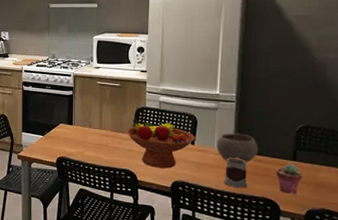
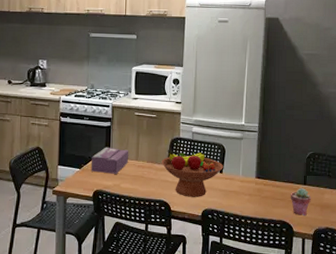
tissue box: none [54,115,92,142] -> present [90,147,129,174]
bowl: present [216,133,259,163] -> none [241,161,276,189]
mug: present [224,158,248,189] -> none [247,184,268,213]

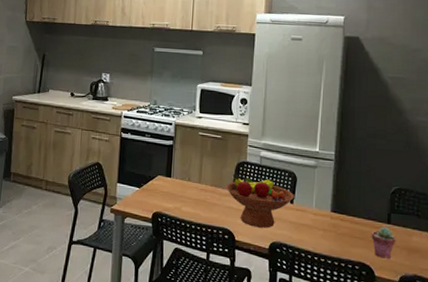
tissue box: present [90,147,129,174] -> none [150,166,192,196]

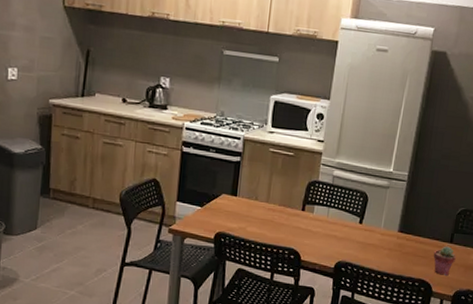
fruit bowl: present [225,174,294,228] -> none [294,193,364,248]

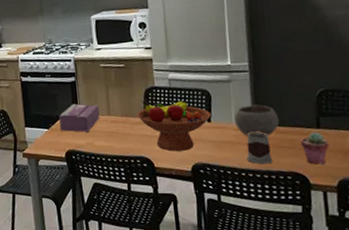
tissue box: none [214,185,259,216] -> present [58,103,100,132]
fruit bowl: none [294,193,364,248] -> present [136,100,211,152]
bowl: none [382,213,422,244] -> present [234,104,280,136]
mug: none [385,239,409,270] -> present [247,131,273,165]

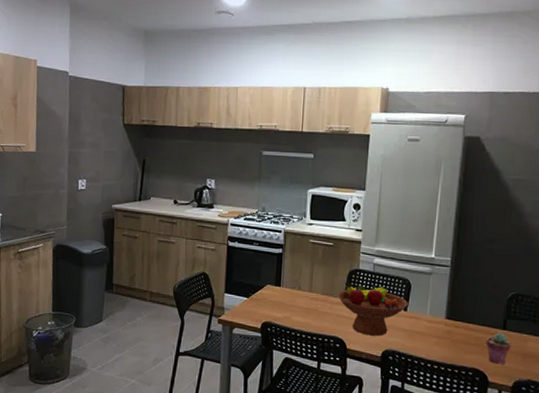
tissue box: present [58,103,100,132] -> none [259,275,302,306]
bowl: present [234,104,280,136] -> none [429,299,471,331]
mug: present [247,131,273,165] -> none [434,326,458,358]

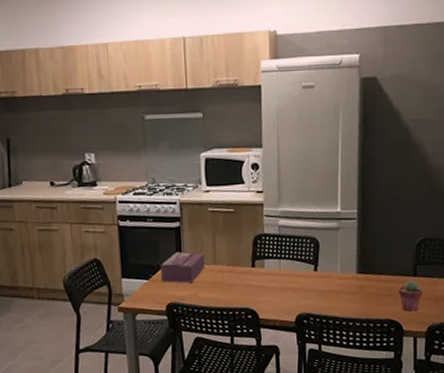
tissue box: none [259,275,302,306] -> present [160,251,205,283]
fruit bowl: present [337,282,408,336] -> none [244,248,318,302]

